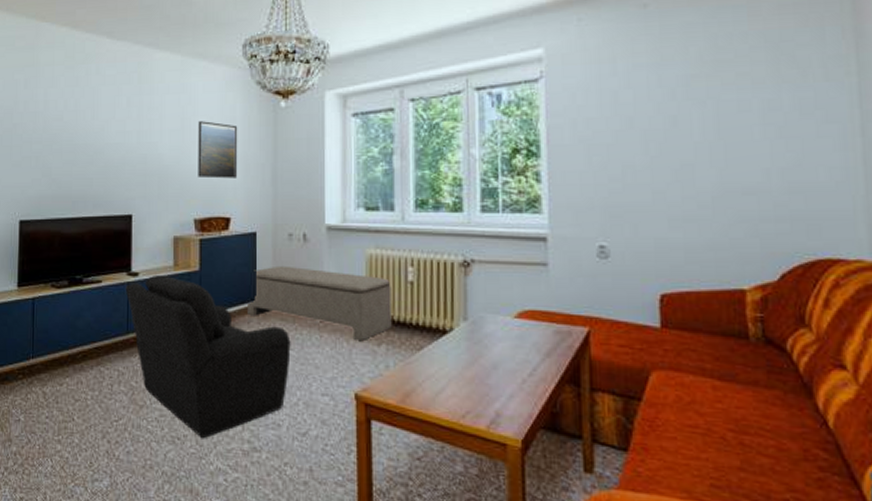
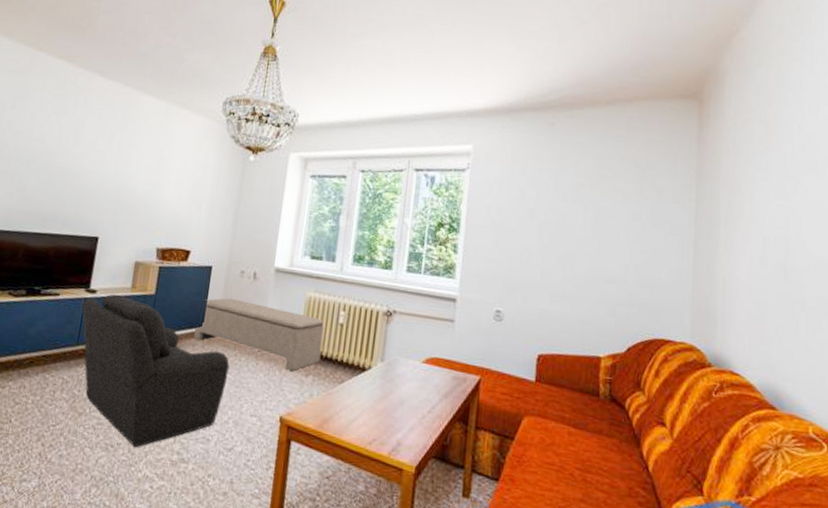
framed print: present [198,121,238,179] -> none [166,162,209,217]

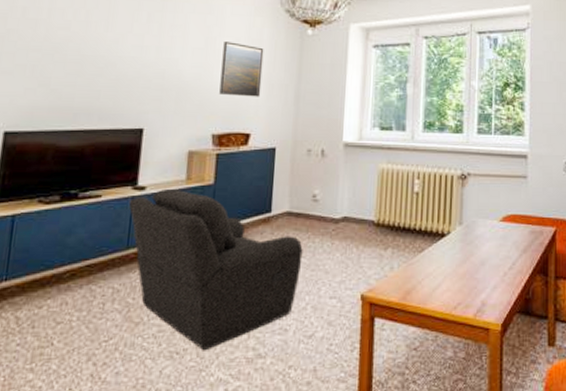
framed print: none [166,162,209,217] -> present [219,42,264,97]
bench: present [193,297,324,371] -> none [261,179,399,246]

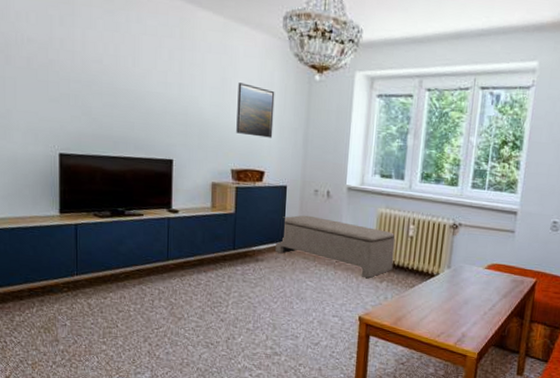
armchair: present [128,188,303,351] -> none [165,213,311,345]
bench: none [261,179,399,246] -> present [275,215,396,278]

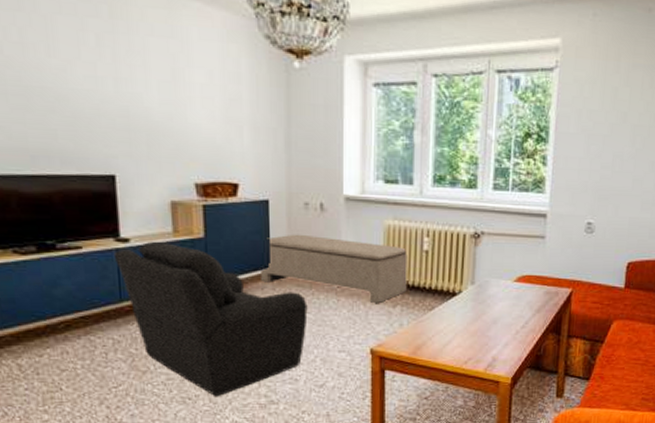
armchair: none [165,213,311,345] -> present [113,241,308,397]
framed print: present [236,83,275,138] -> none [194,74,246,142]

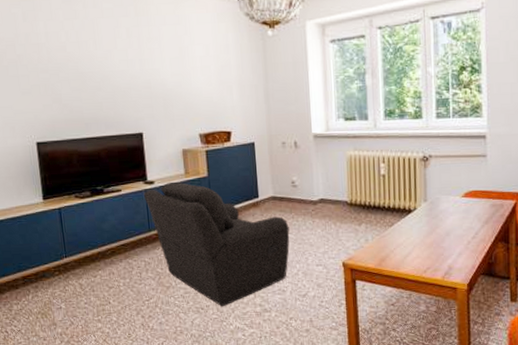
bench: present [261,234,408,303] -> none [251,168,369,222]

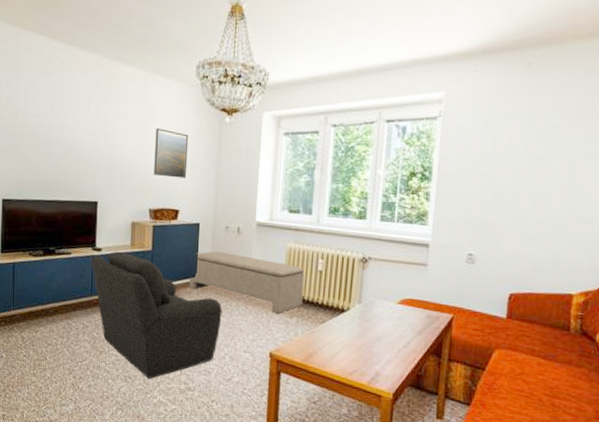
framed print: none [195,49,235,99] -> present [154,128,189,178]
bench: none [251,168,369,222] -> present [189,251,305,313]

